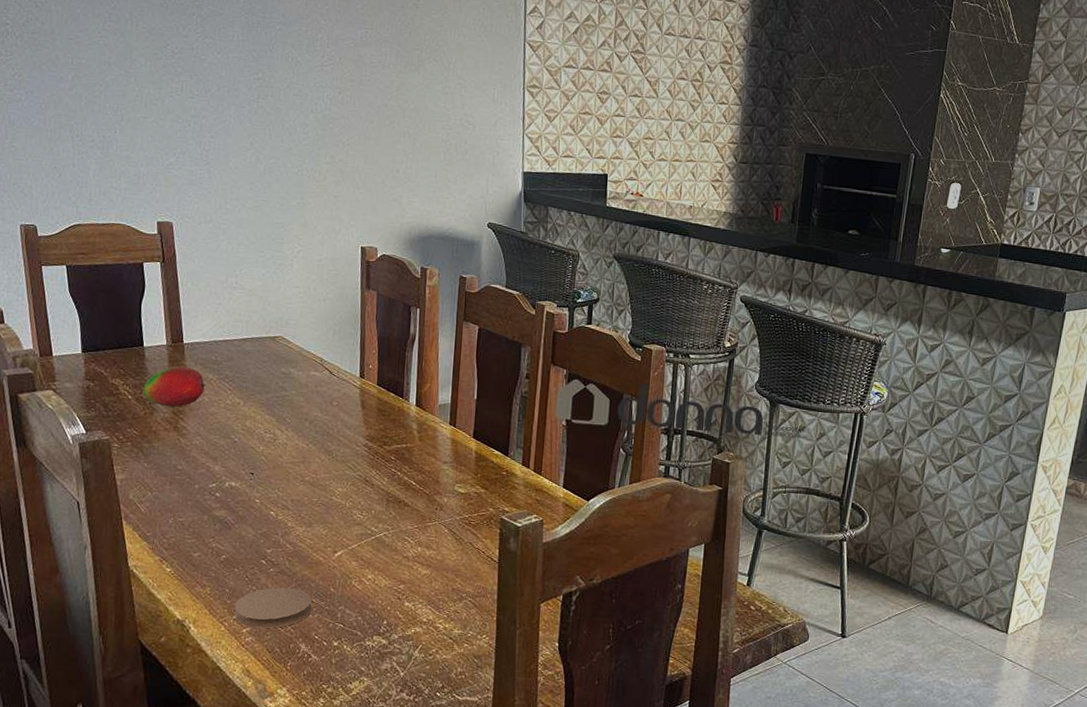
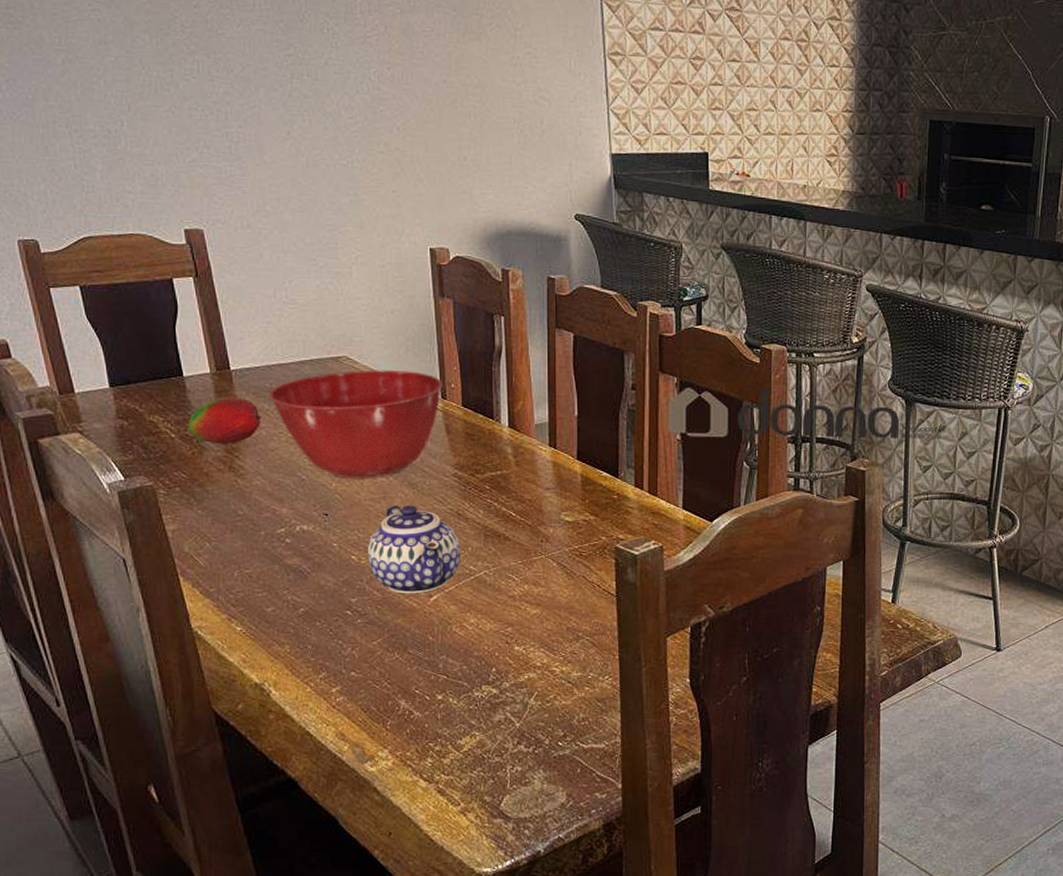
mixing bowl: none [214,349,362,444] -> present [269,370,443,478]
coaster: present [234,586,312,629] -> none [320,638,410,687]
teapot: none [284,468,365,549] -> present [367,505,461,594]

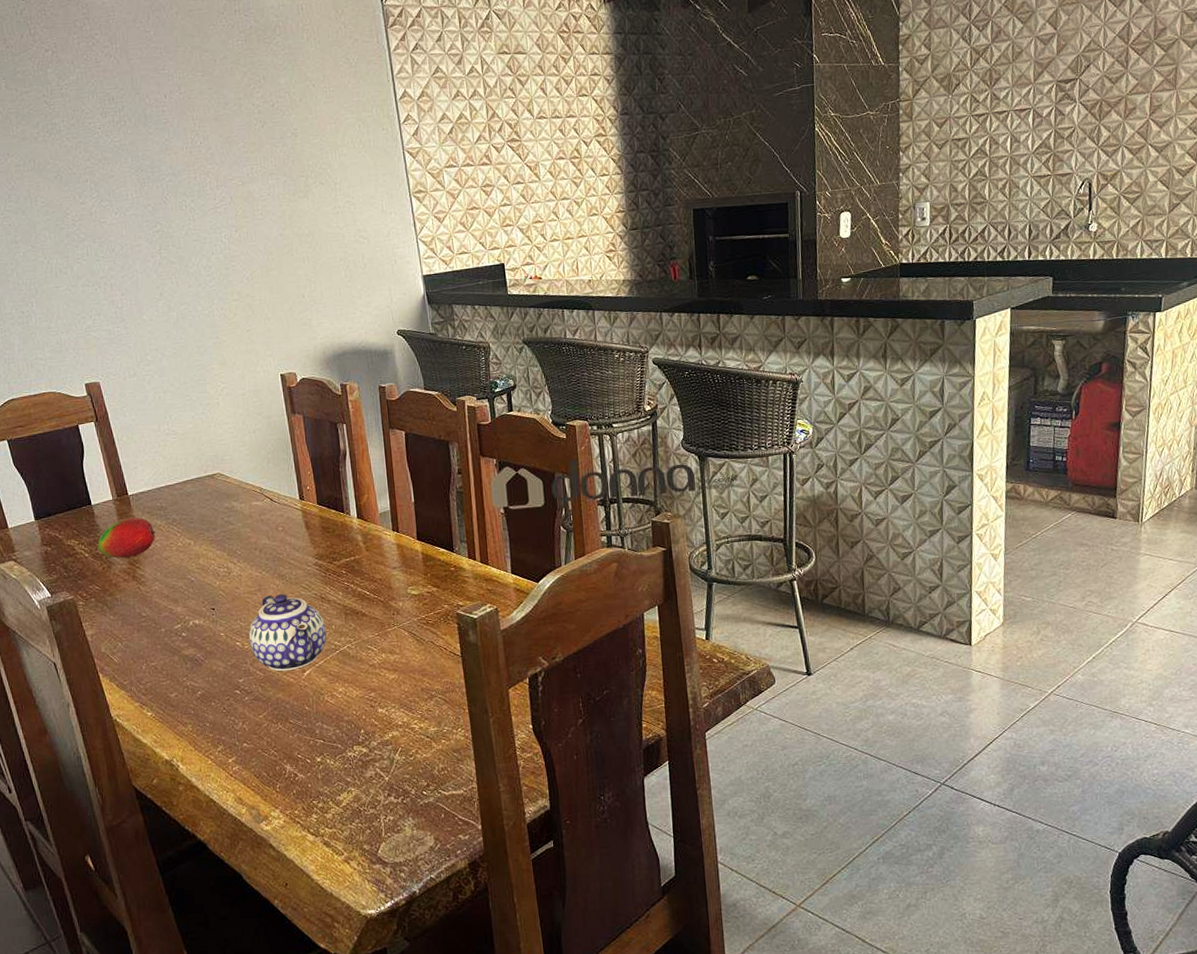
mixing bowl: present [269,370,443,478] -> none [160,479,300,576]

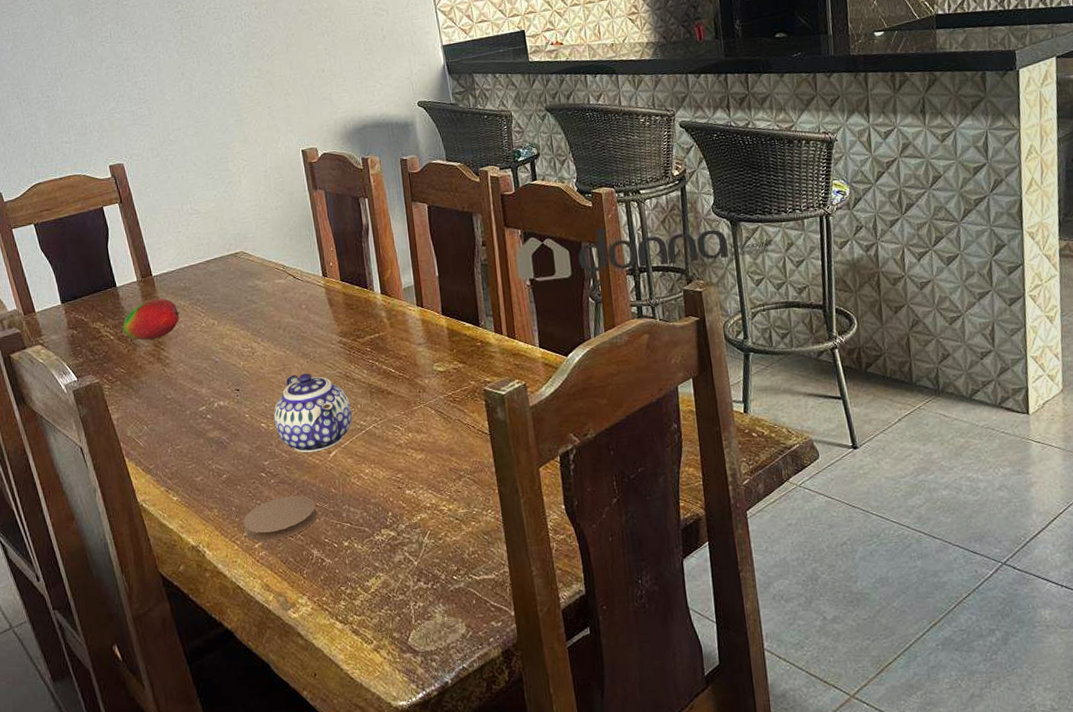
coaster: none [217,712,291,757] -> present [243,495,318,542]

